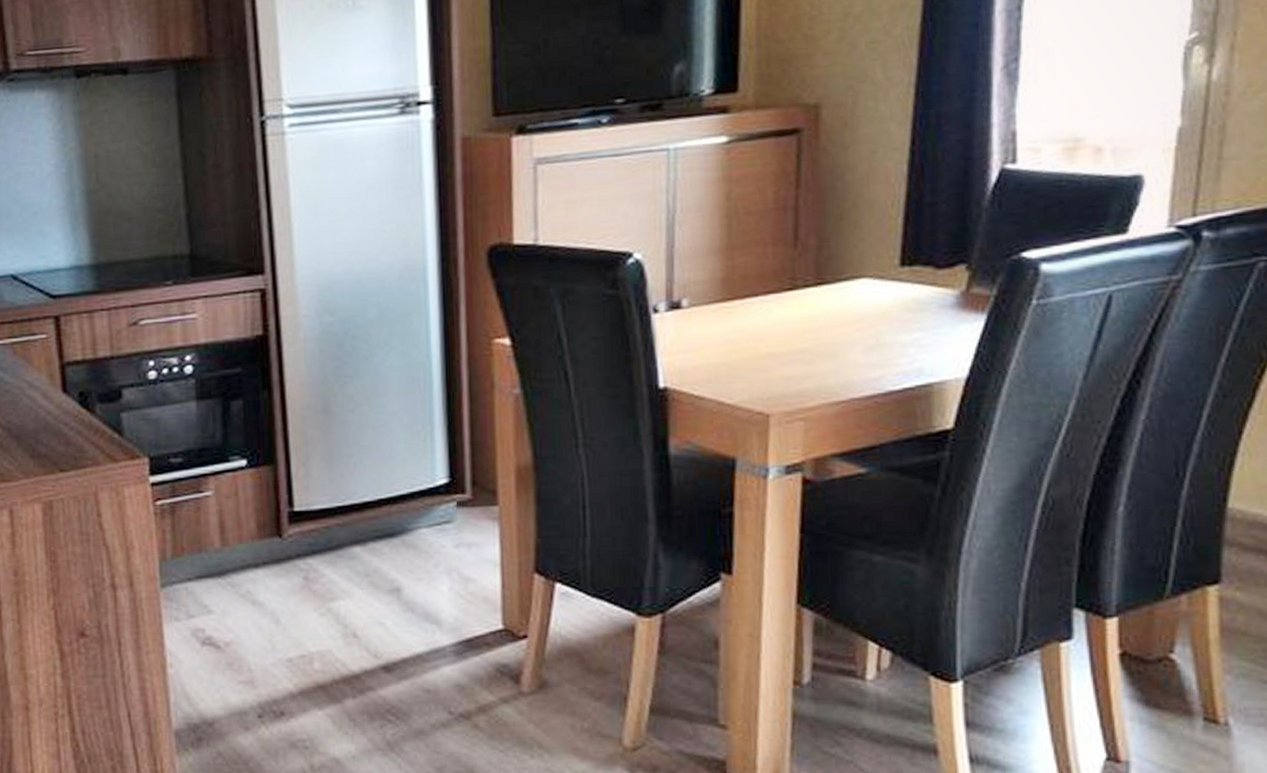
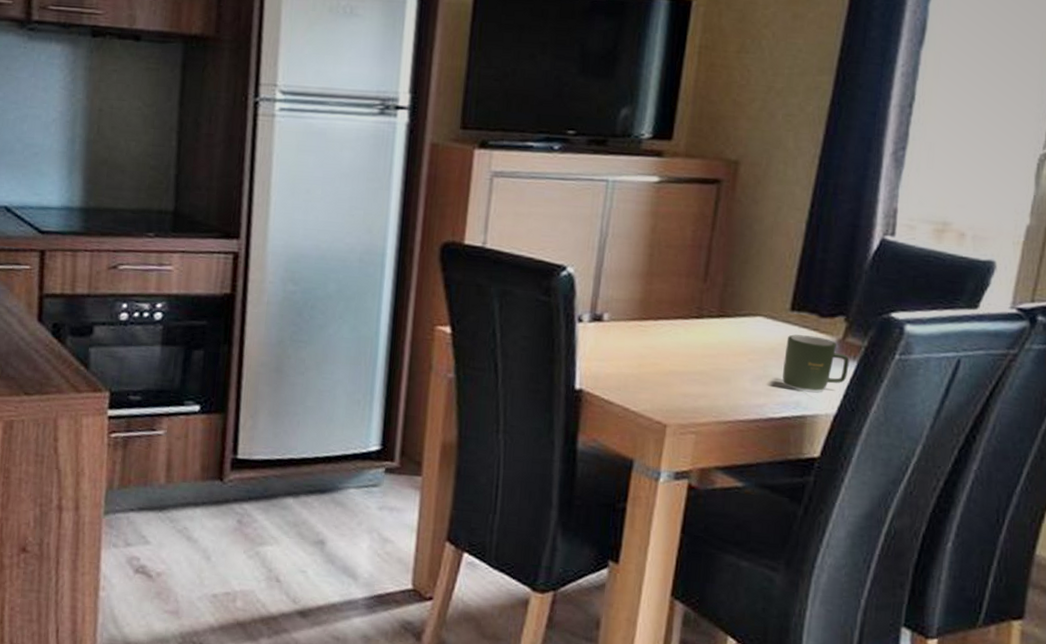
mug: none [899,292,978,356] -> present [782,334,850,392]

